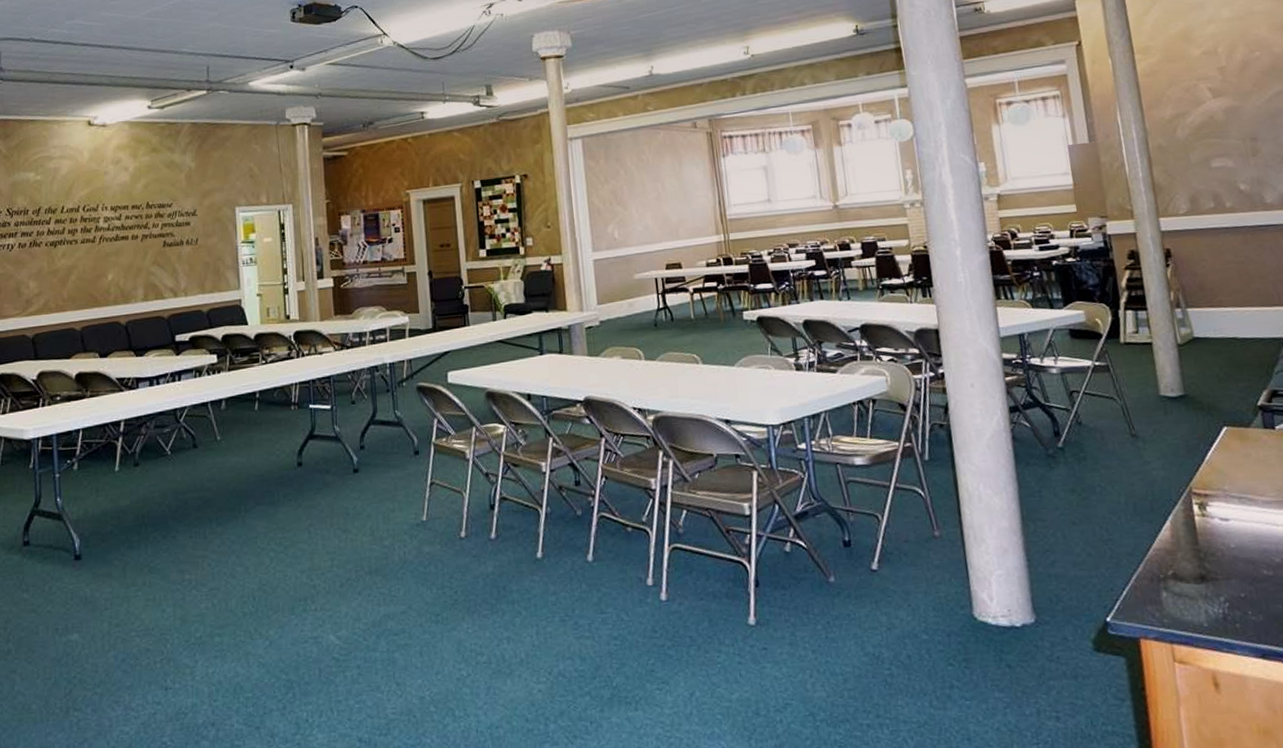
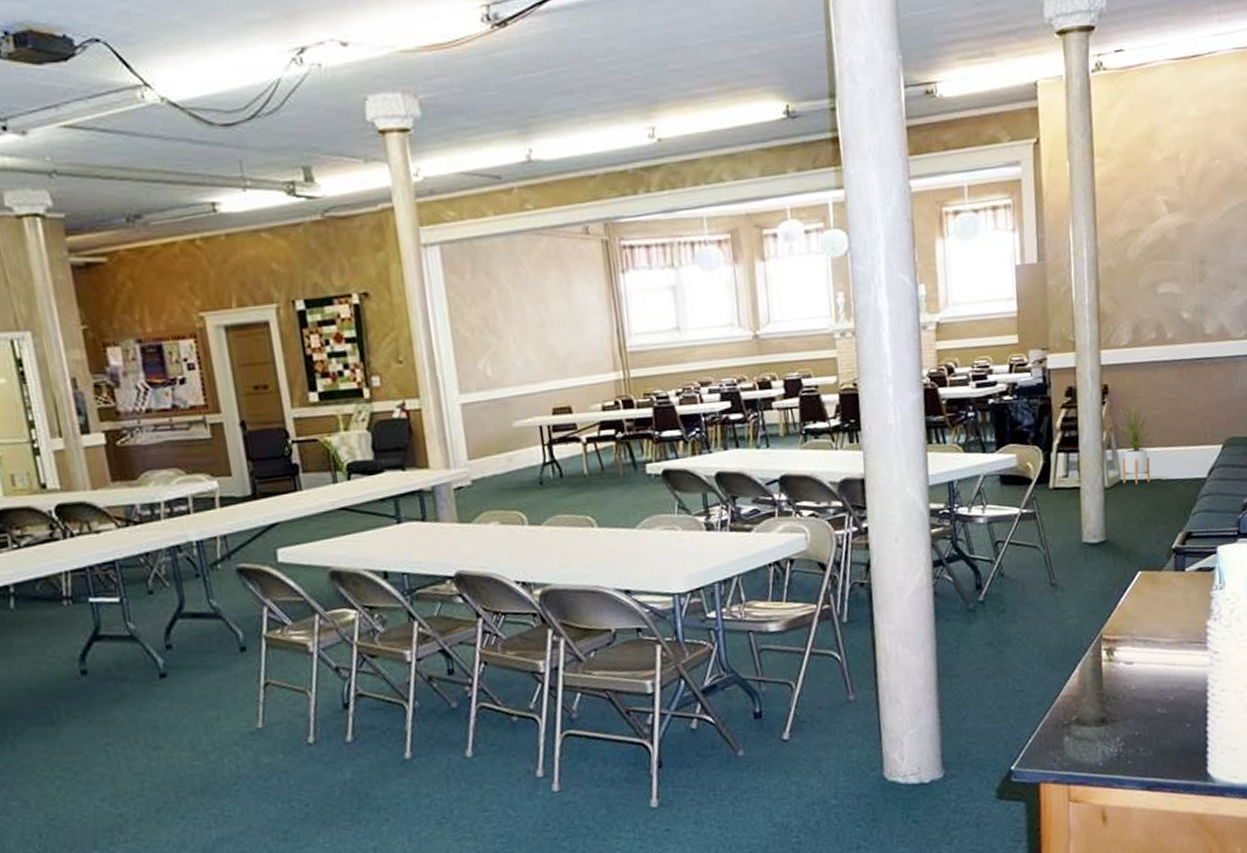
house plant: none [1180,263,1226,342] -> present [1113,400,1156,484]

